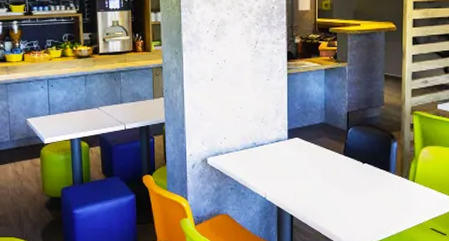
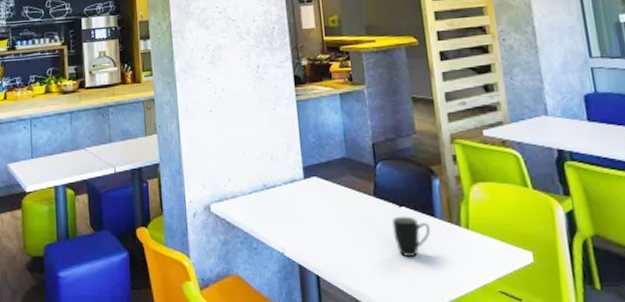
mug: none [355,170,385,202] -> present [391,216,431,257]

